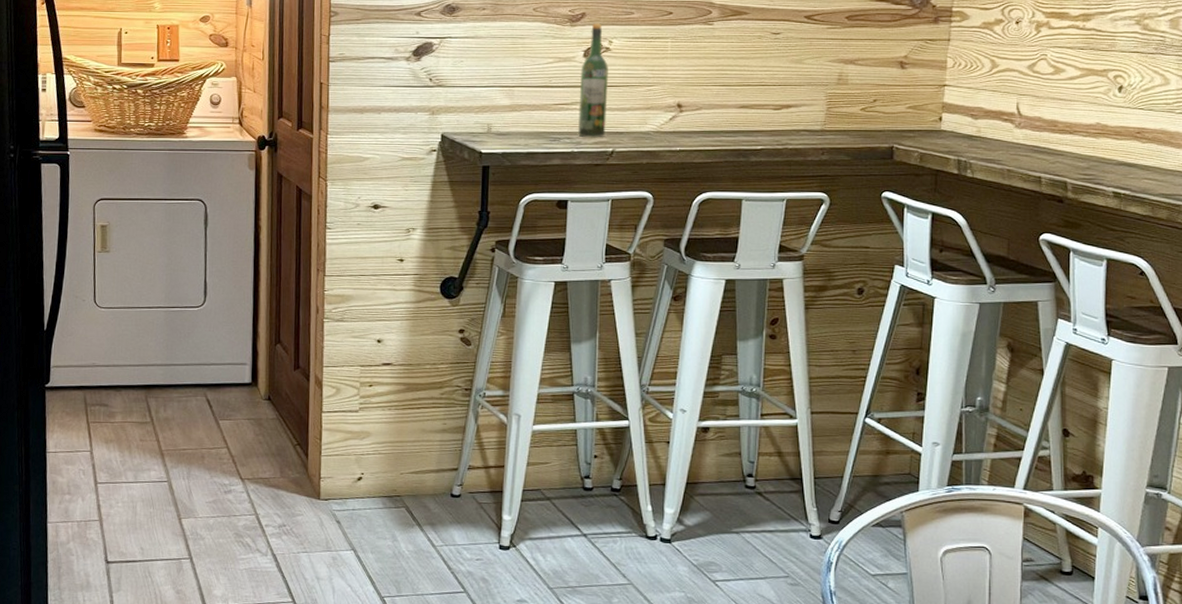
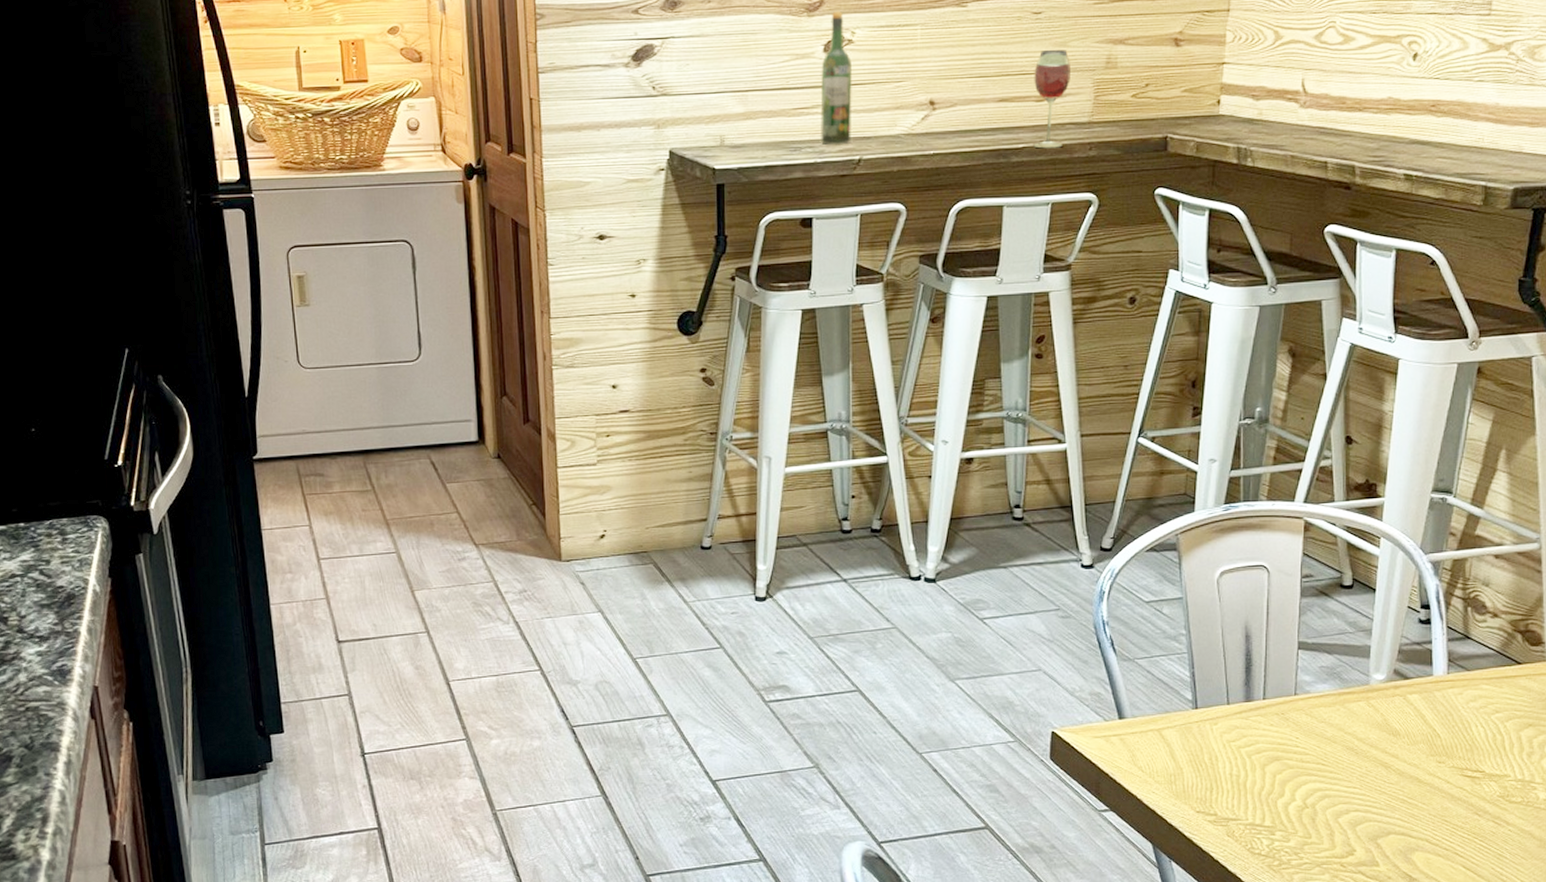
wineglass: none [770,65,807,151] -> present [1033,49,1072,149]

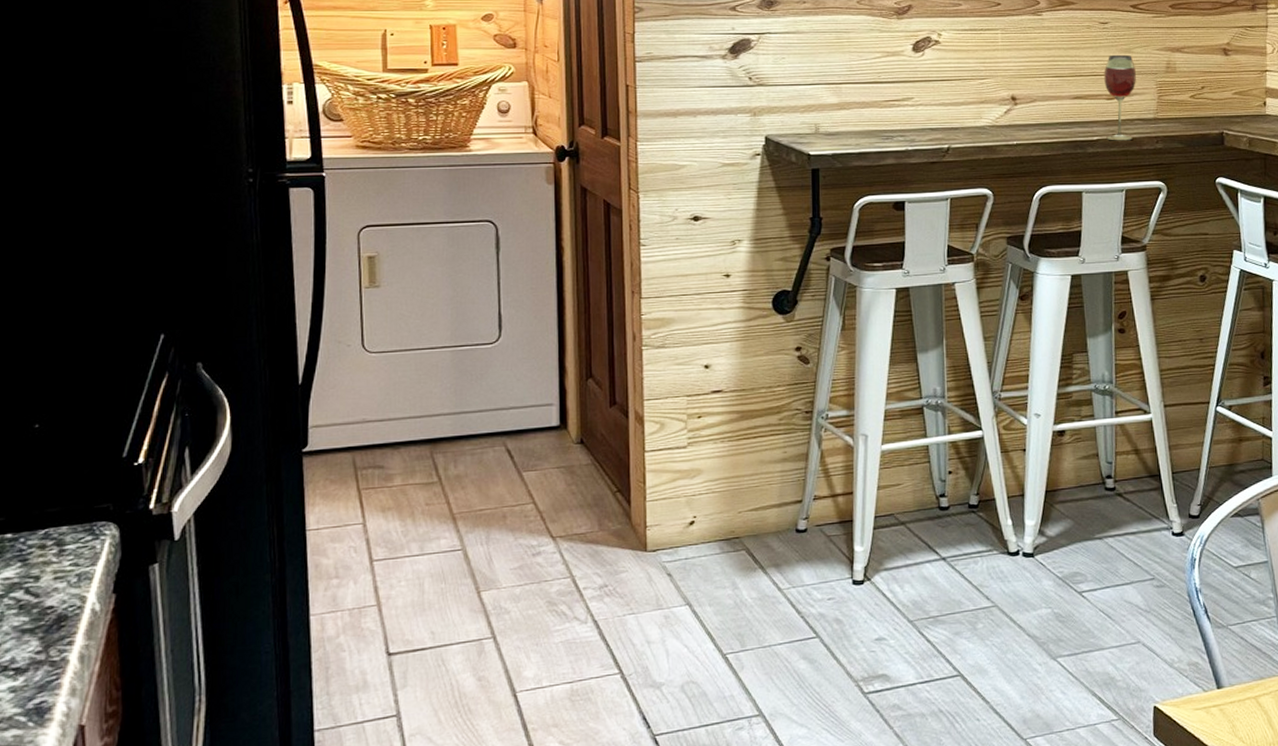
wine bottle: present [820,11,853,145] -> none [910,15,941,134]

